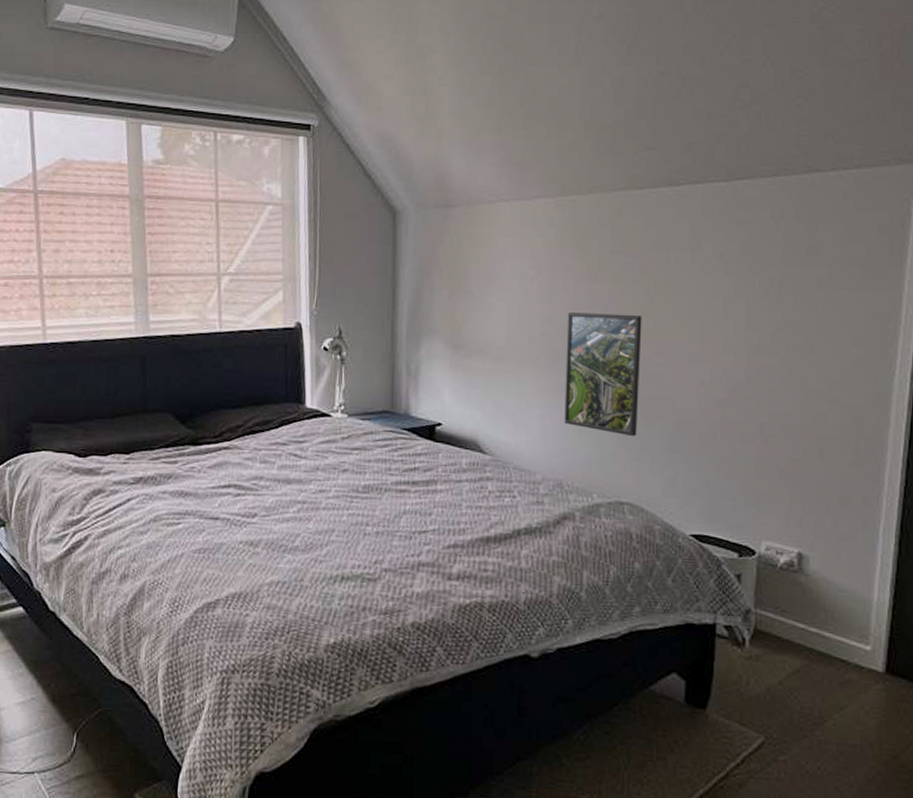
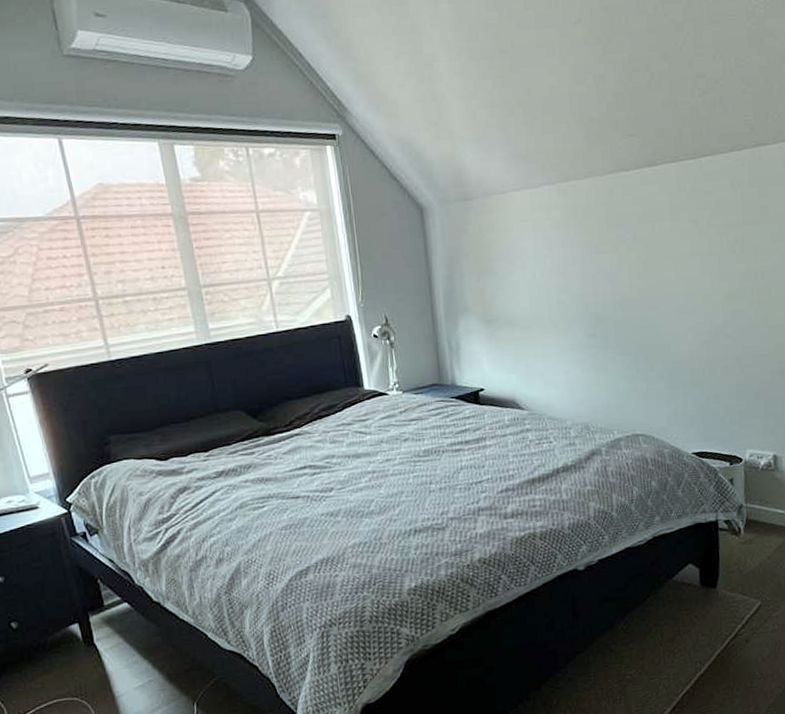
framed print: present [564,312,642,437] -> none [578,278,643,380]

